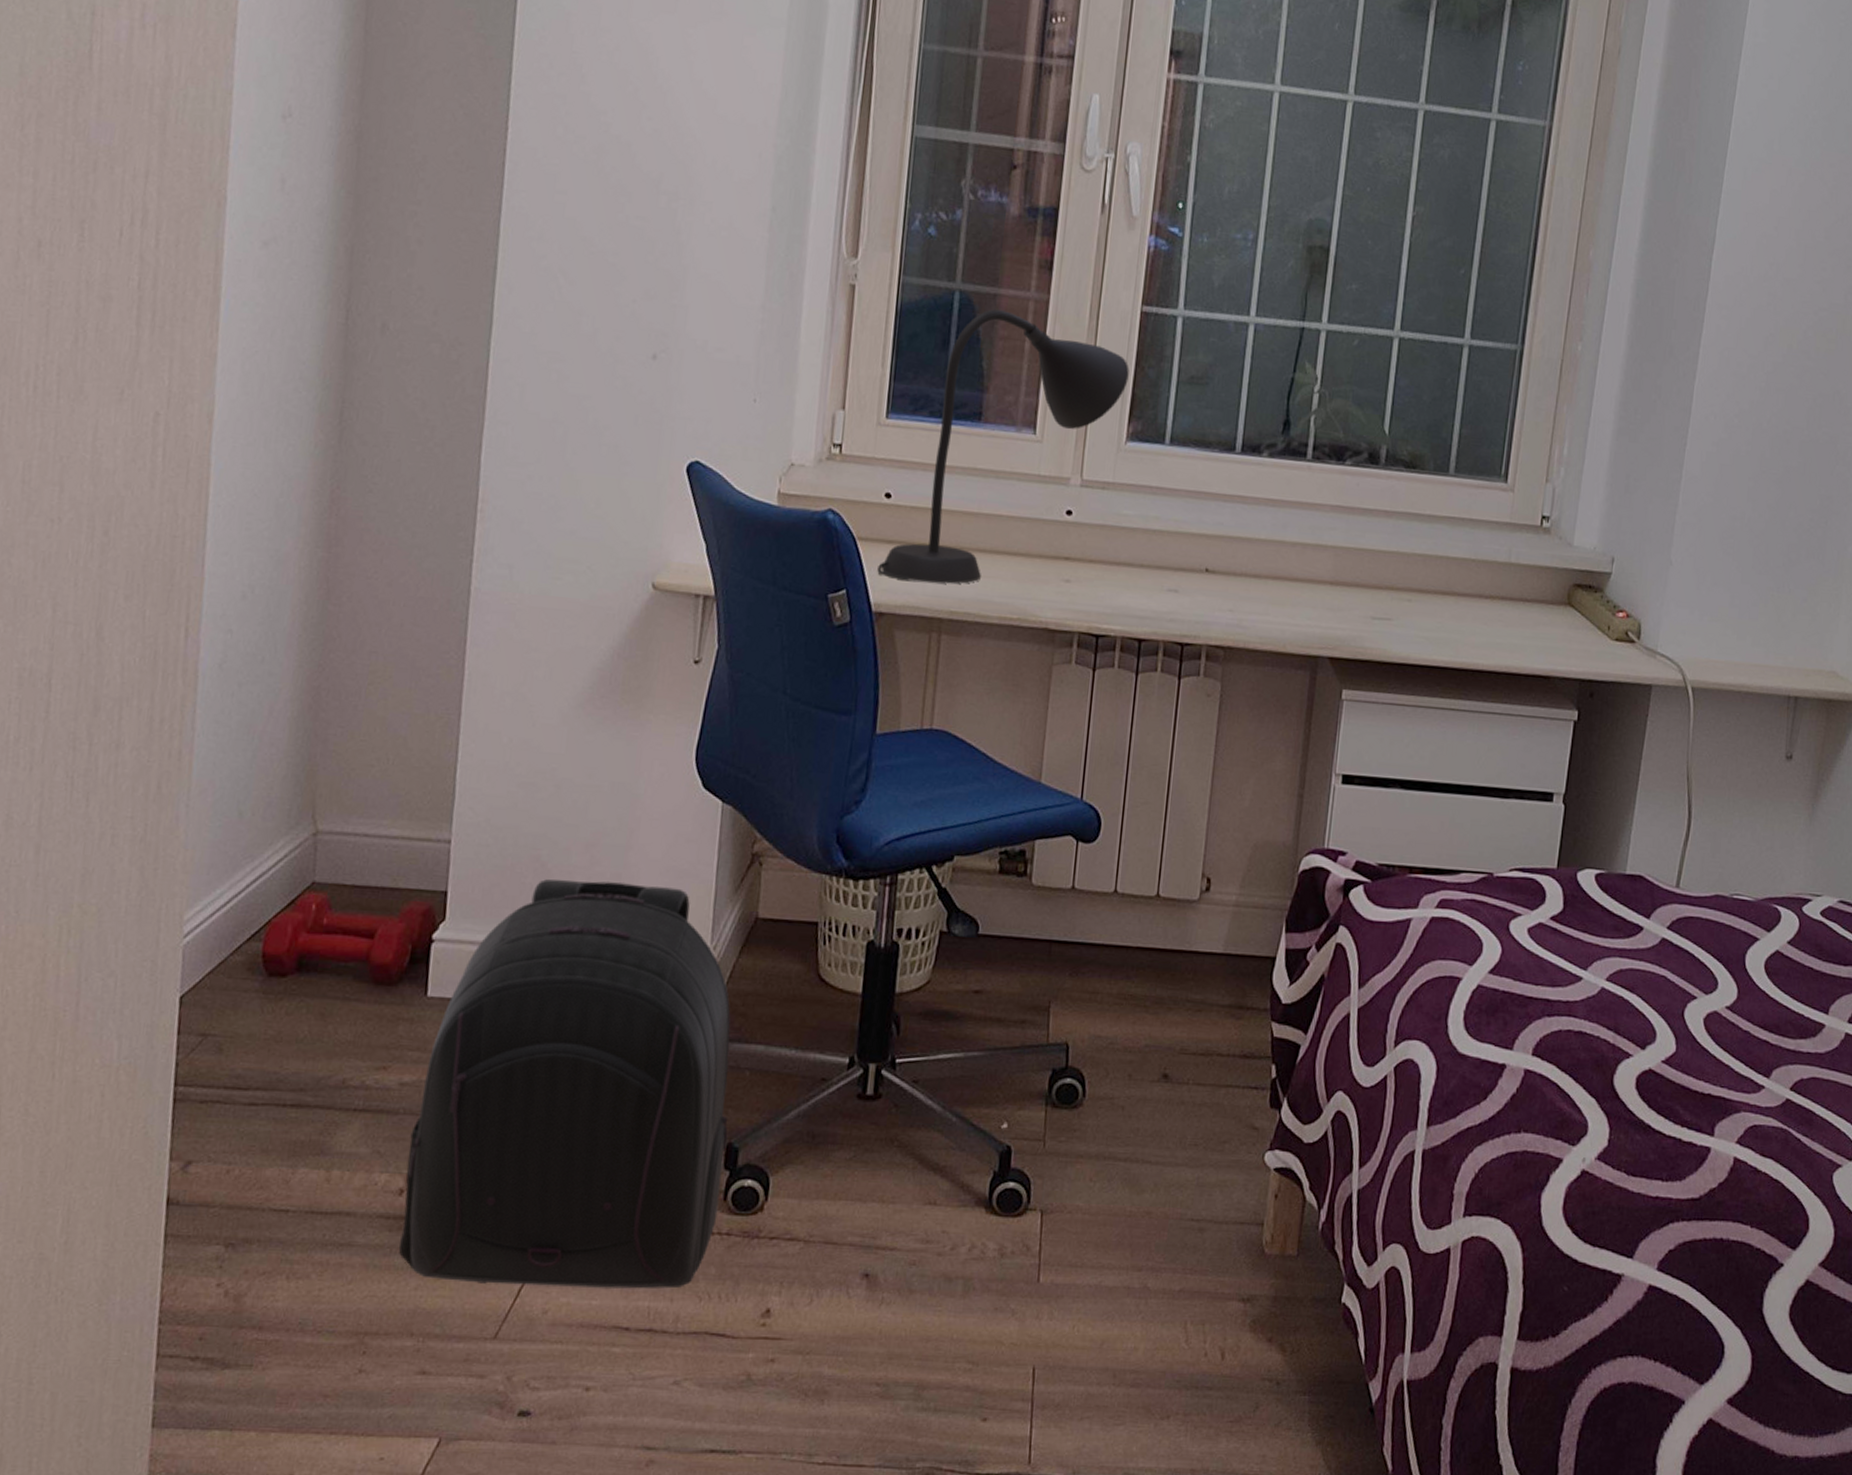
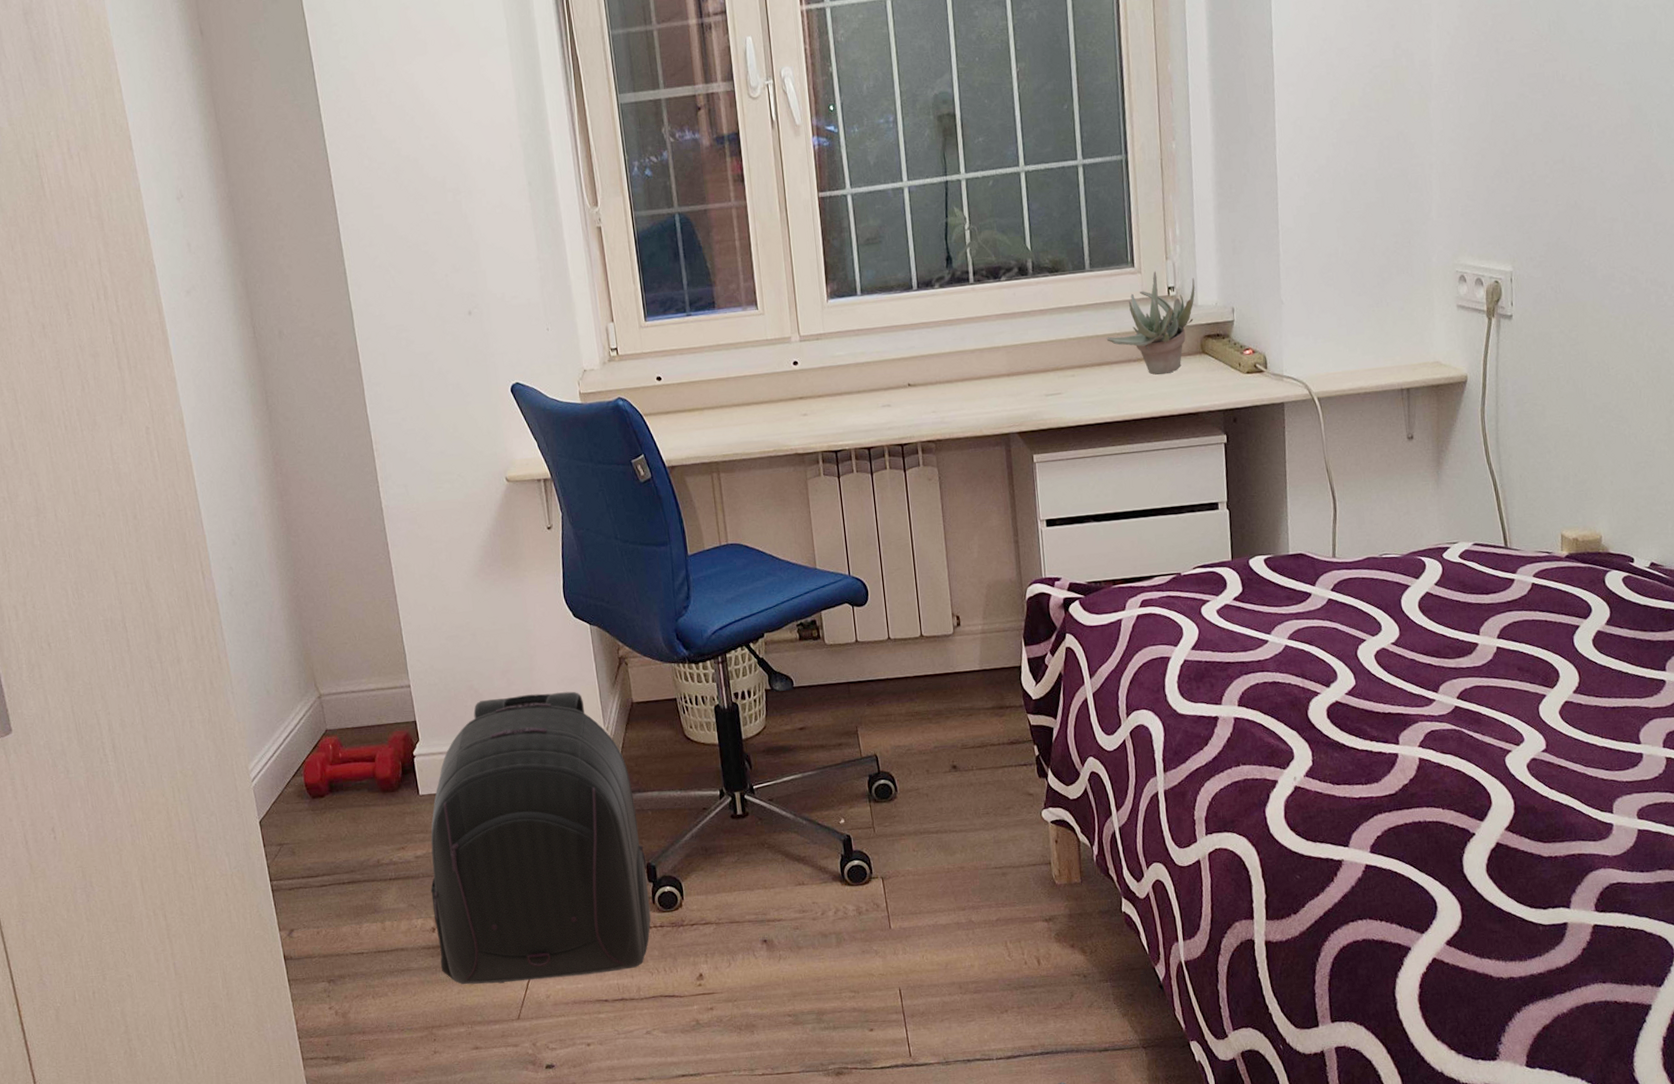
desk lamp: present [877,309,1130,584] -> none [663,220,820,440]
succulent plant: none [1458,493,1575,622] -> present [1106,271,1195,375]

